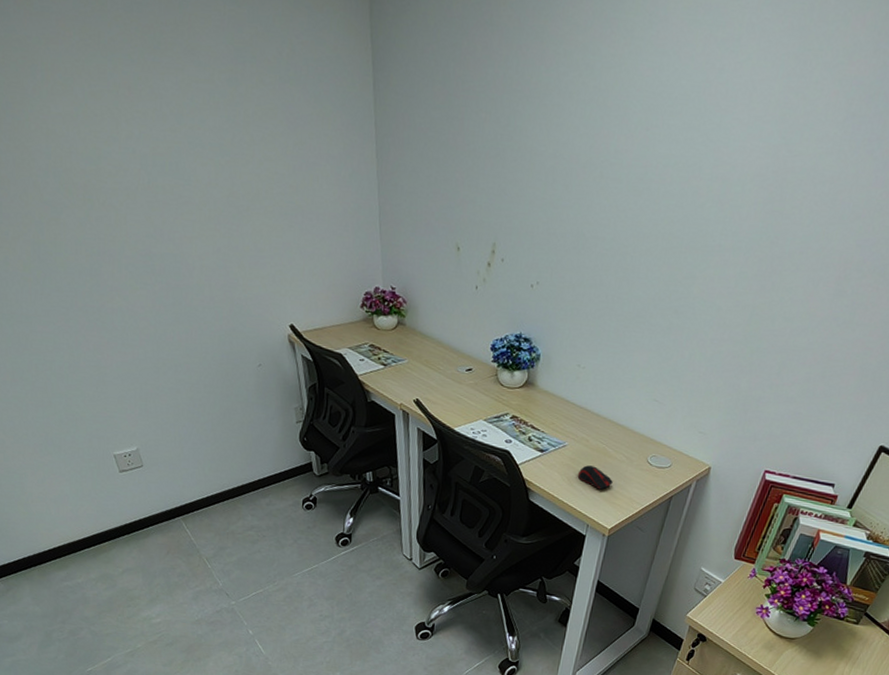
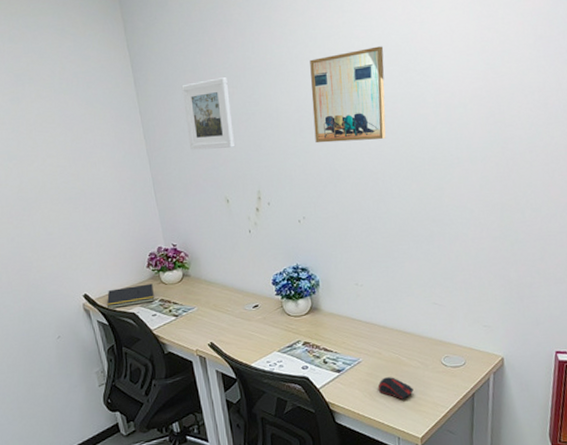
notepad: none [313,324,365,346] -> present [106,283,154,309]
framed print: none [426,97,481,187] -> present [181,77,236,150]
wall art: none [567,91,669,209] -> present [310,46,386,143]

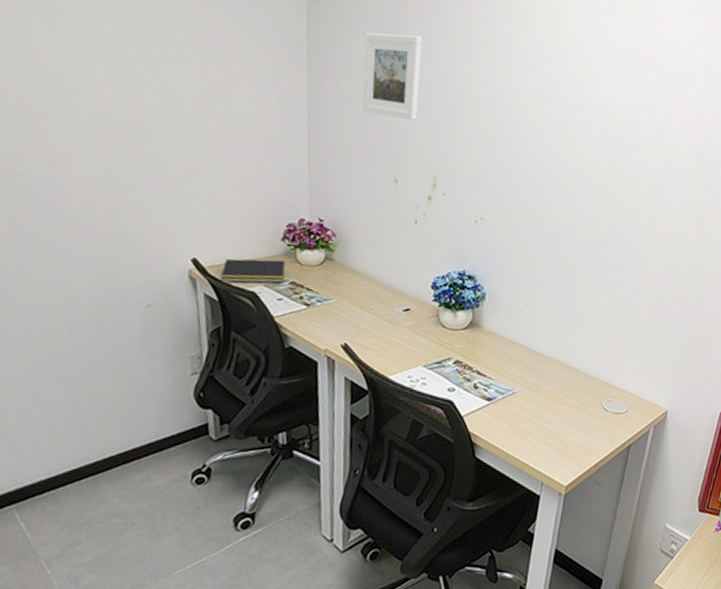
wall art: present [310,46,386,143] -> none [510,41,605,150]
computer mouse: present [377,377,414,400] -> none [529,414,568,441]

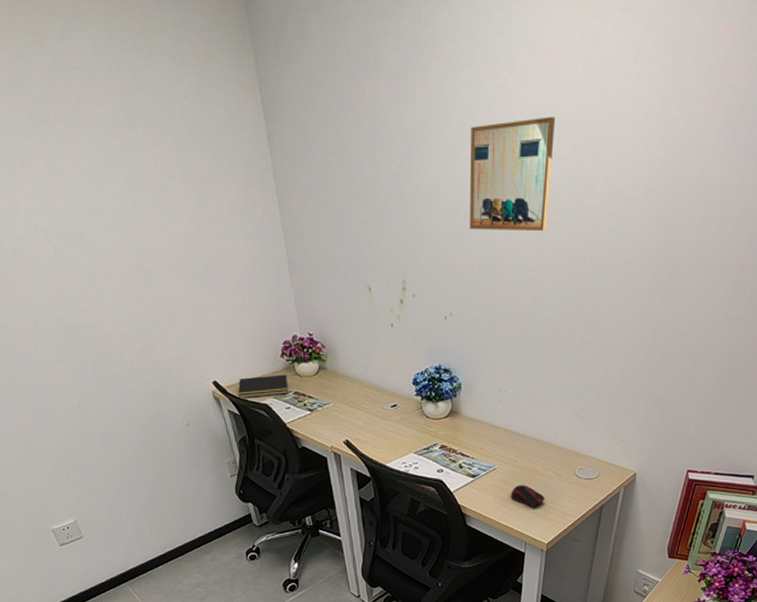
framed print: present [362,32,422,120] -> none [322,140,381,227]
wall art: none [510,41,605,150] -> present [469,116,556,232]
computer mouse: none [529,414,568,441] -> present [510,485,545,507]

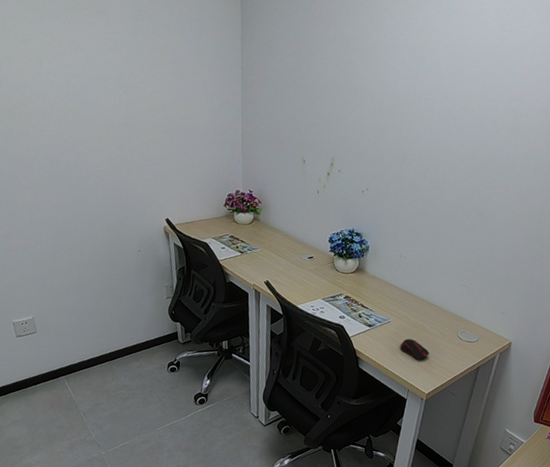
notepad: present [237,374,288,399] -> none [184,219,227,237]
wall art: present [469,116,556,232] -> none [391,46,471,133]

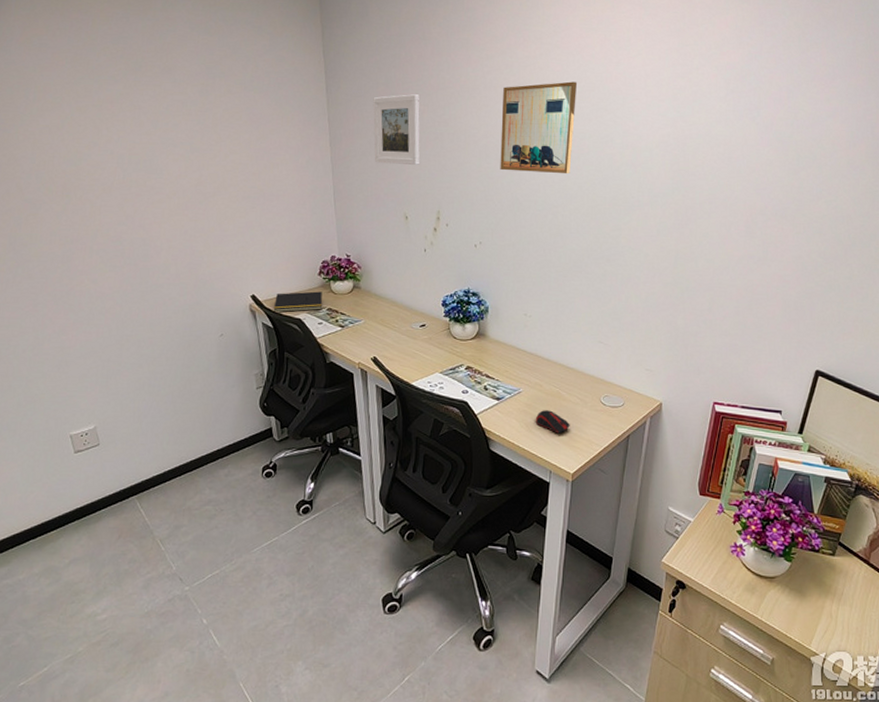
notepad: none [184,219,227,237] -> present [273,291,322,313]
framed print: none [280,48,325,114] -> present [372,94,421,165]
wall art: none [391,46,471,133] -> present [500,81,578,174]

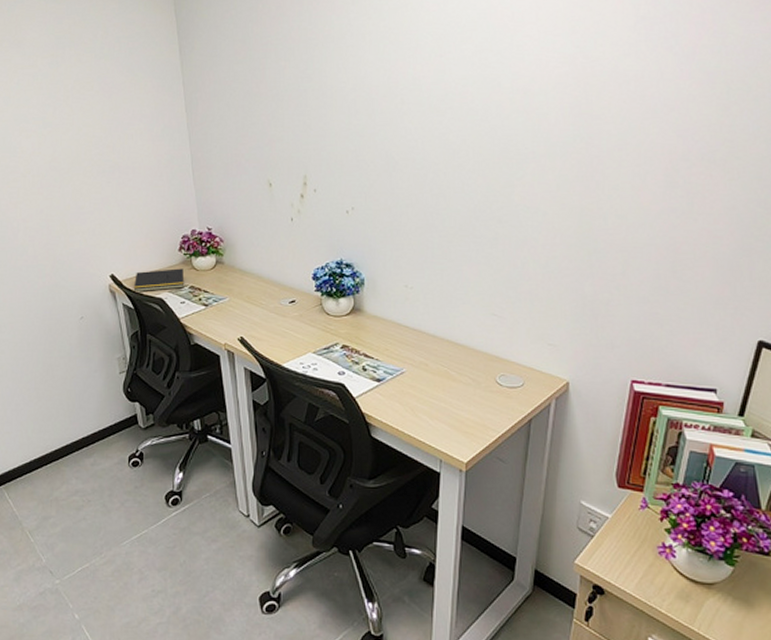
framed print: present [372,94,421,165] -> none [229,49,283,127]
wall art: present [500,81,578,174] -> none [371,21,457,127]
computer mouse: present [535,410,570,434] -> none [421,392,462,418]

